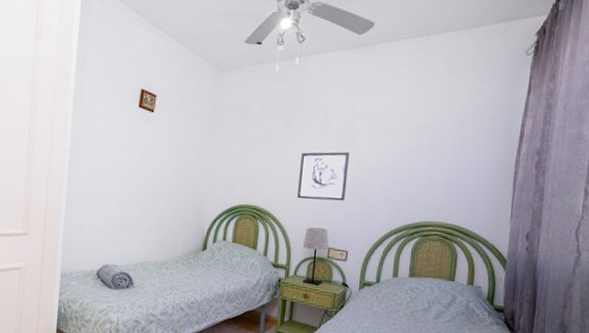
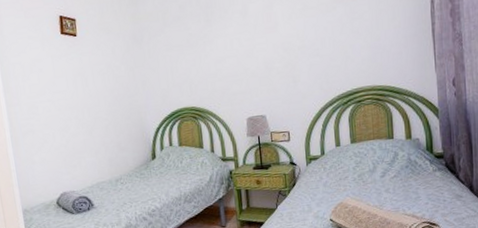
wall art: present [297,151,350,201] -> none [227,37,277,92]

